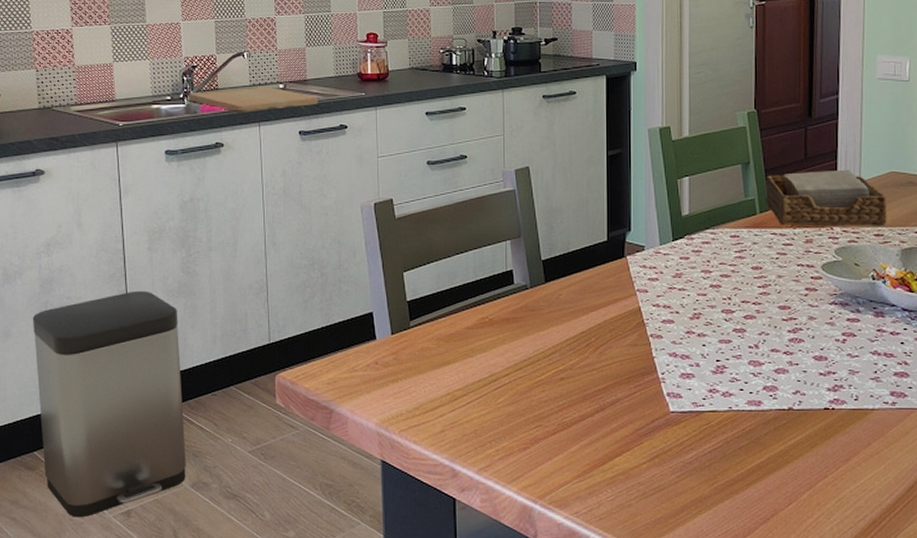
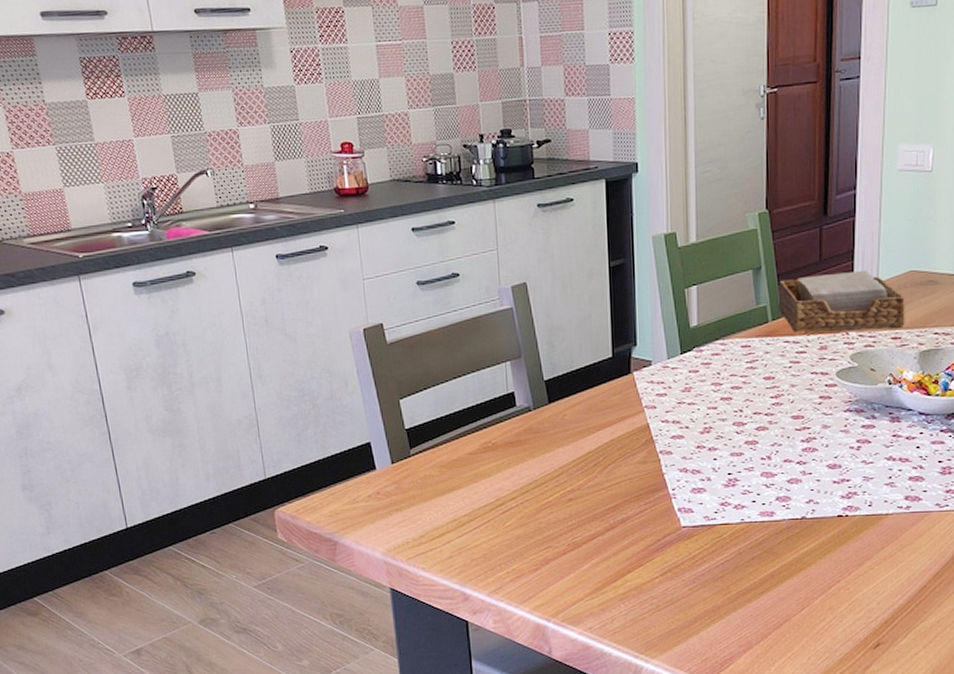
pedal bin: present [32,290,186,517] -> none [13,431,193,658]
cutting board: present [189,85,318,113] -> none [151,206,294,238]

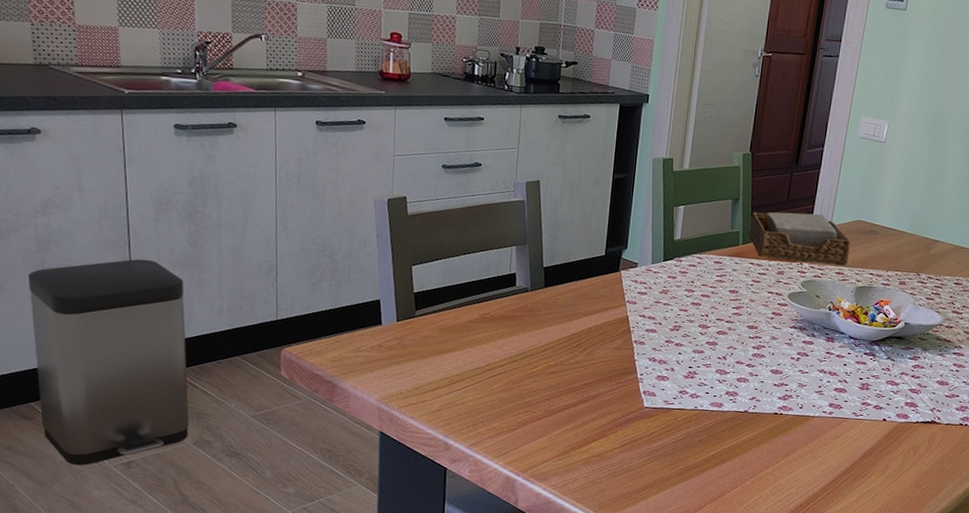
pedal bin: none [13,431,193,658] -> present [27,259,189,465]

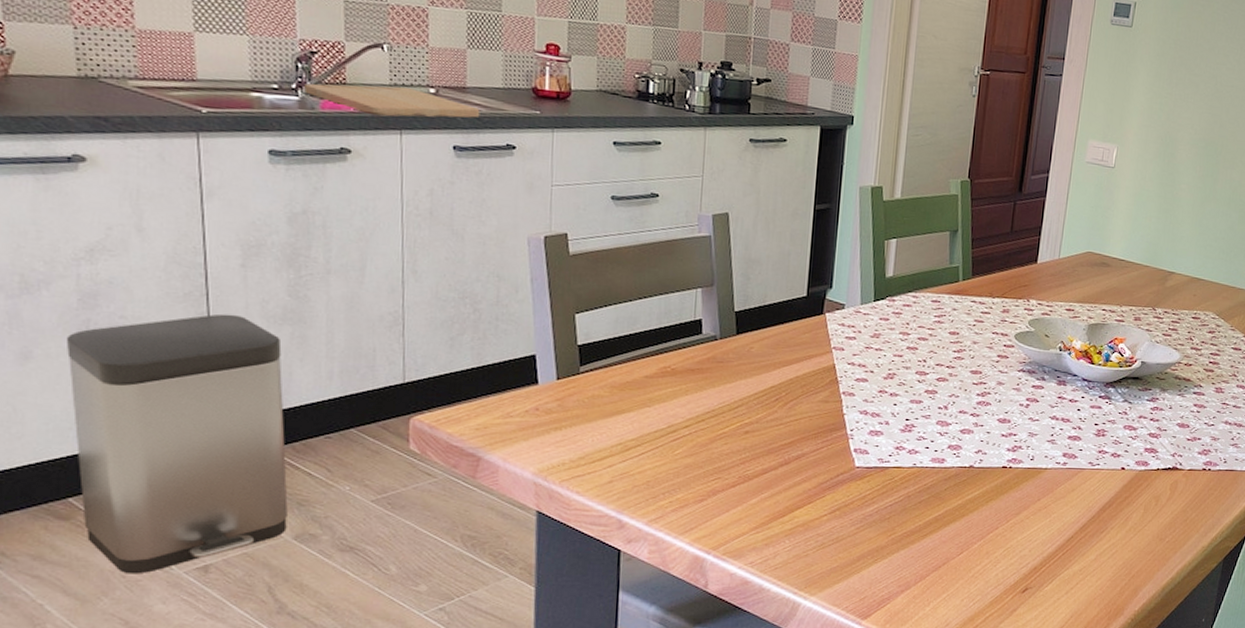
cutting board: none [201,68,338,98] -> present [304,83,480,118]
napkin holder: present [749,212,851,266] -> none [969,244,1082,302]

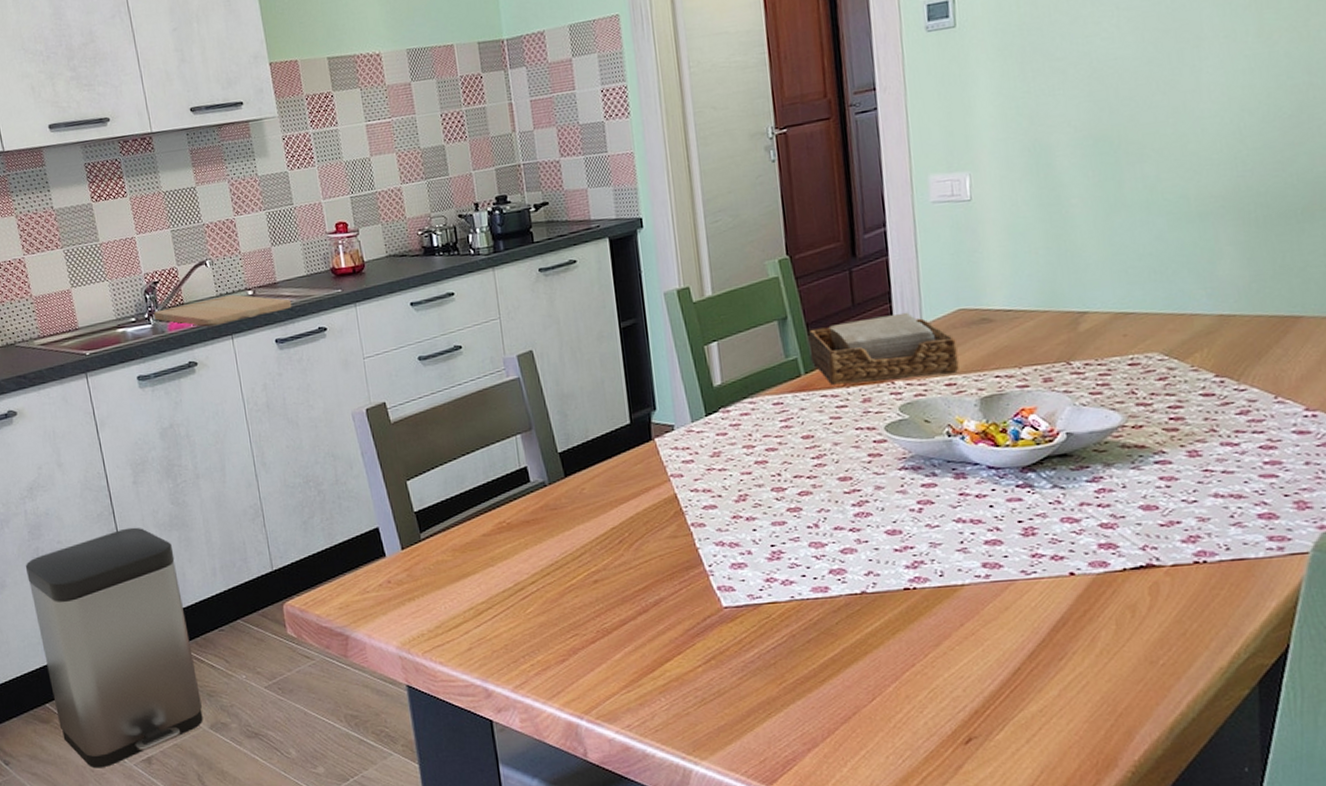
napkin holder: none [969,244,1082,302] -> present [809,312,959,385]

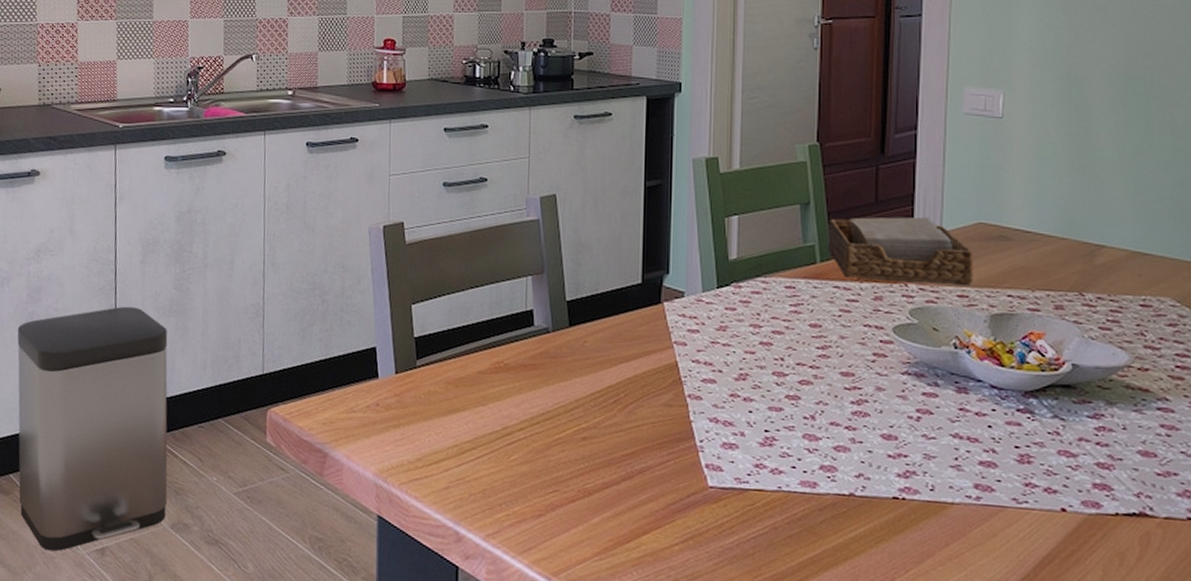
cutting board: present [154,294,292,327] -> none [192,91,329,120]

